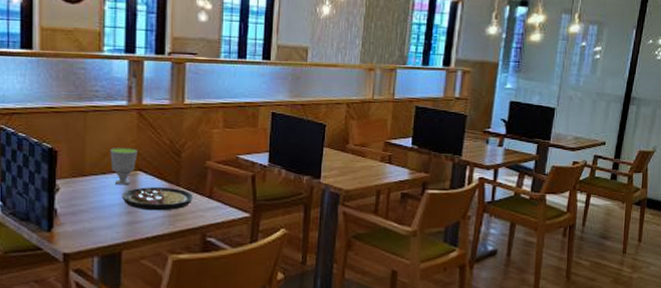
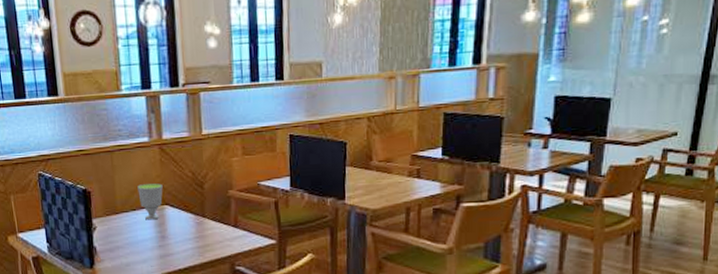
plate: present [122,187,194,211] -> none [152,219,220,243]

